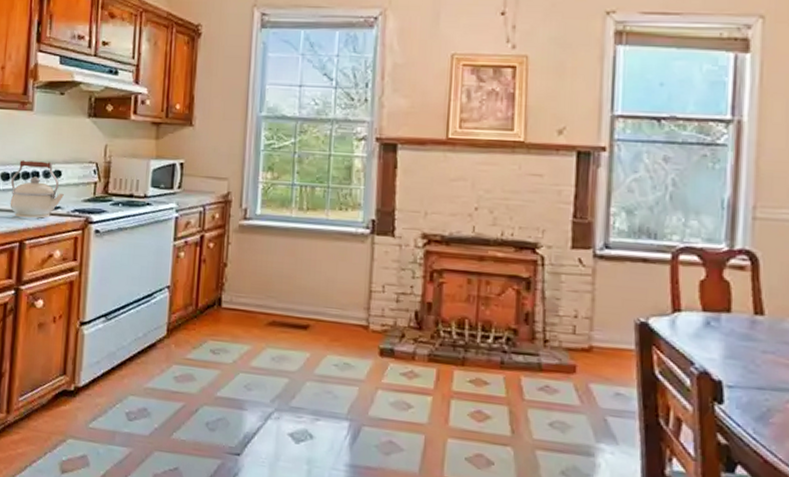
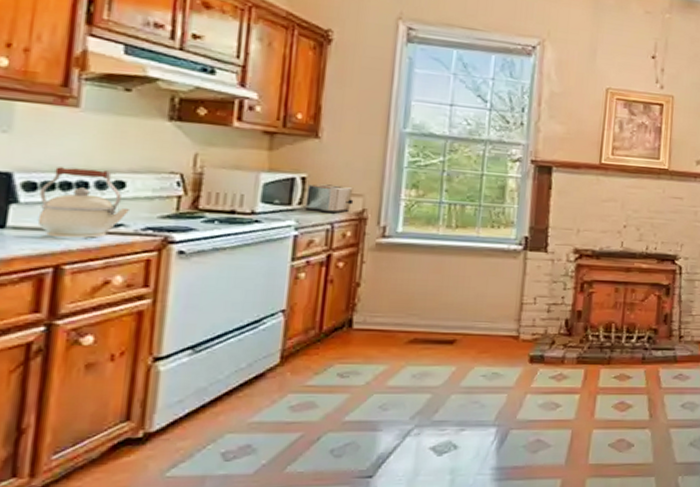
toaster: none [183,168,221,198] -> present [305,183,354,215]

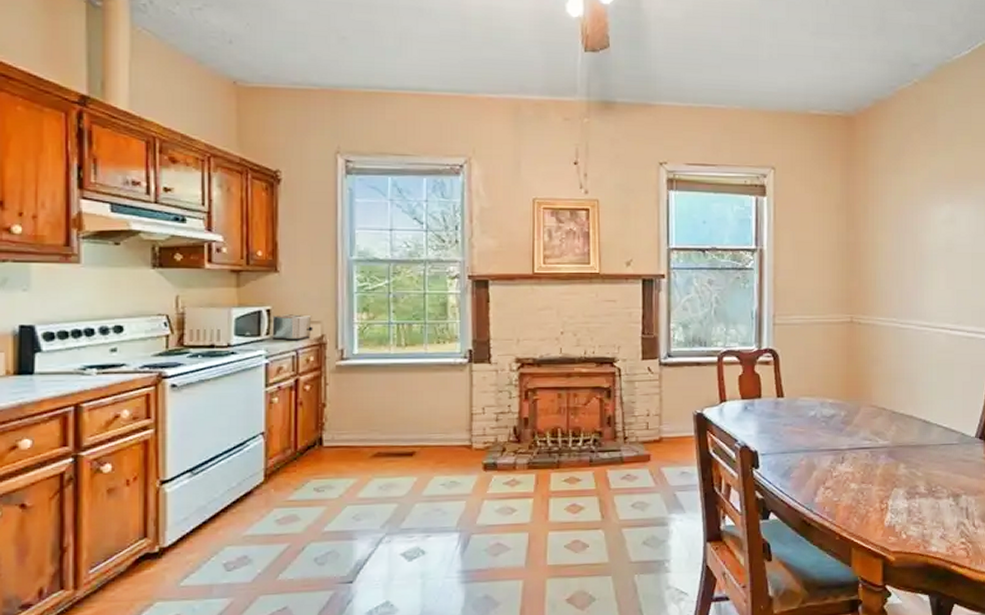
kettle: present [37,167,129,239] -> none [58,317,128,380]

